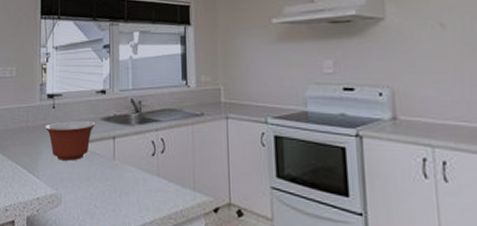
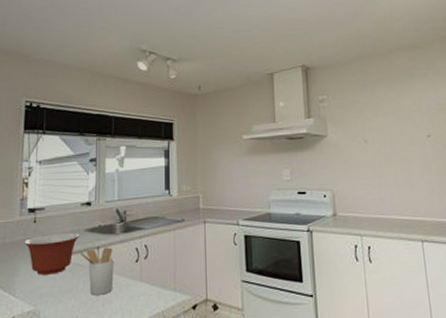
utensil holder: none [95,138,131,186] -> present [78,247,115,295]

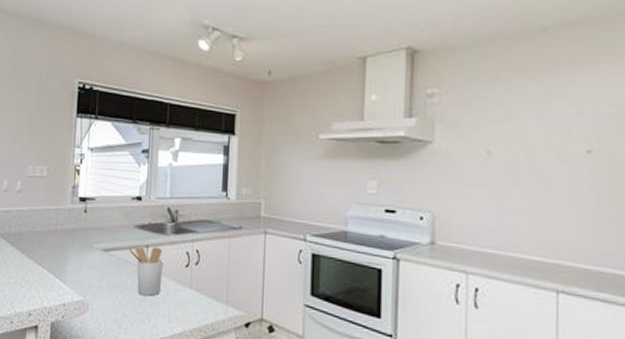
mixing bowl: present [24,232,80,275] -> none [75,226,129,268]

